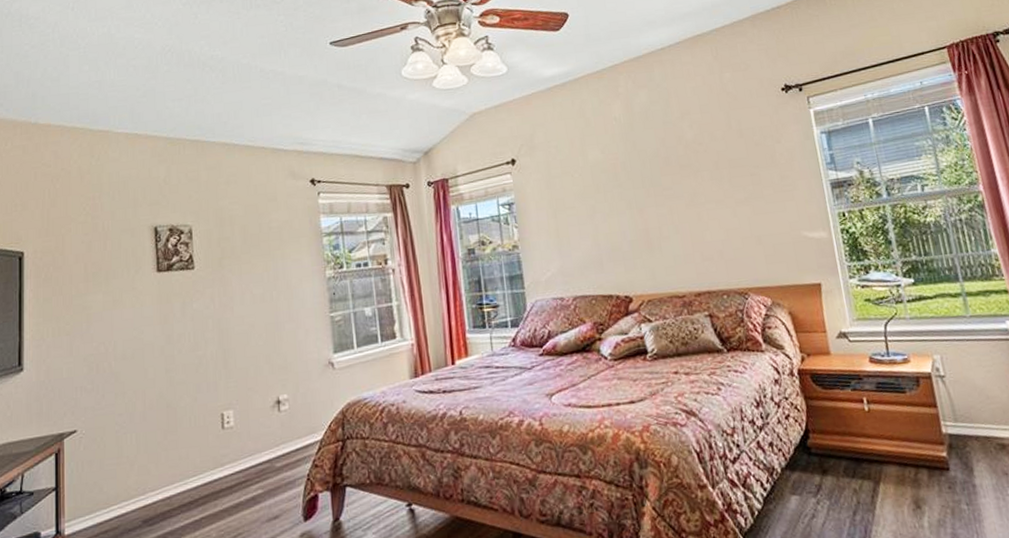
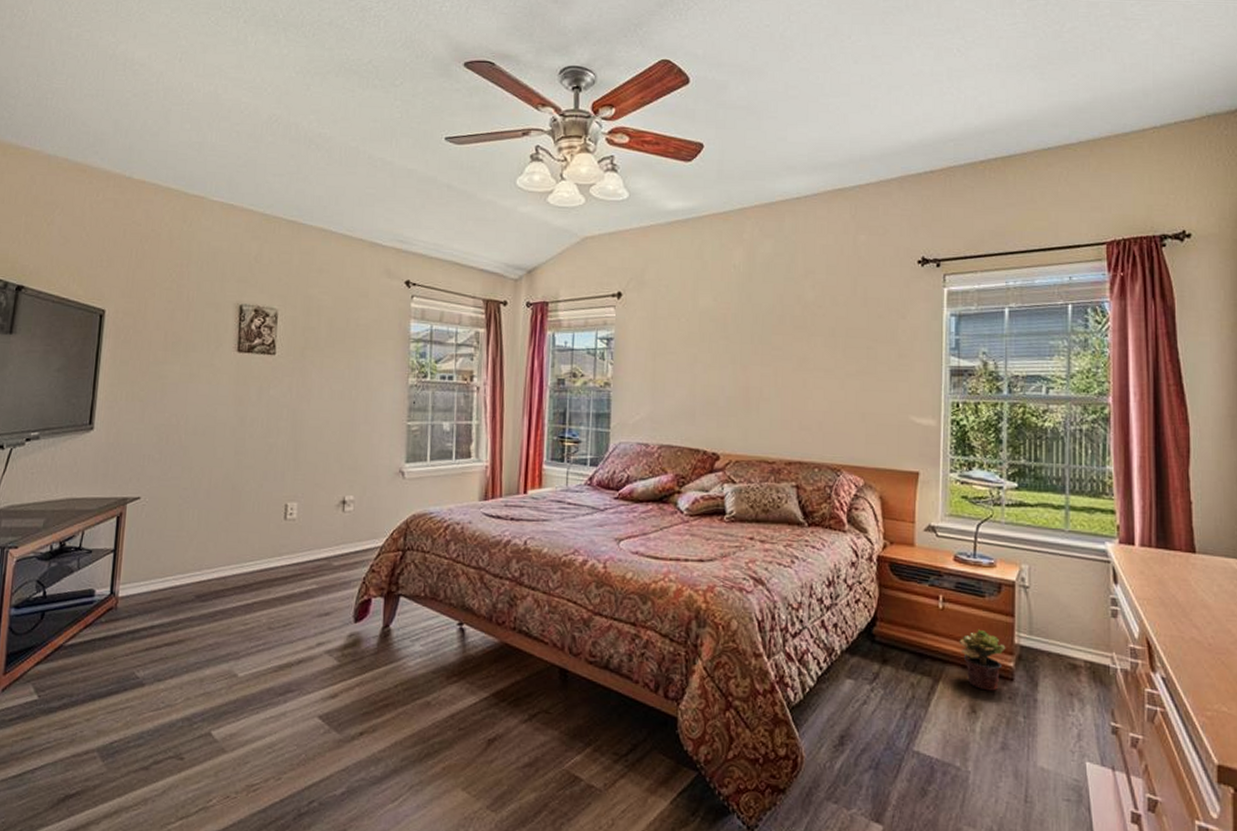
potted plant: none [890,425,936,485] -> present [959,629,1006,691]

